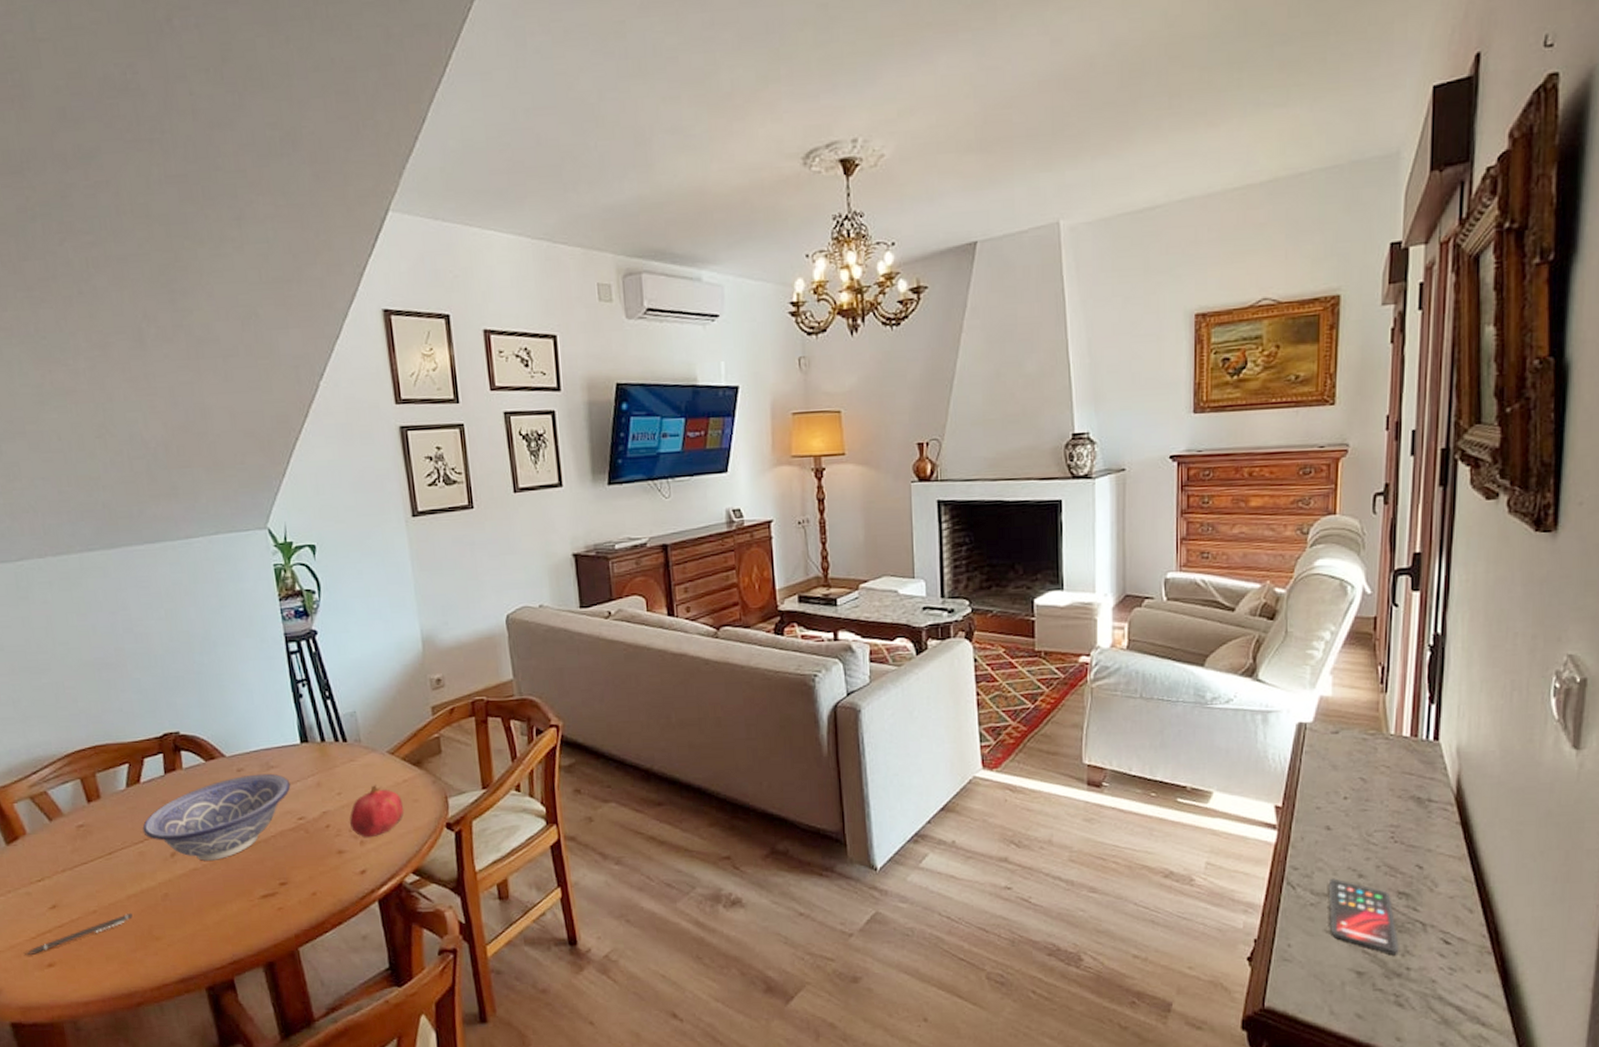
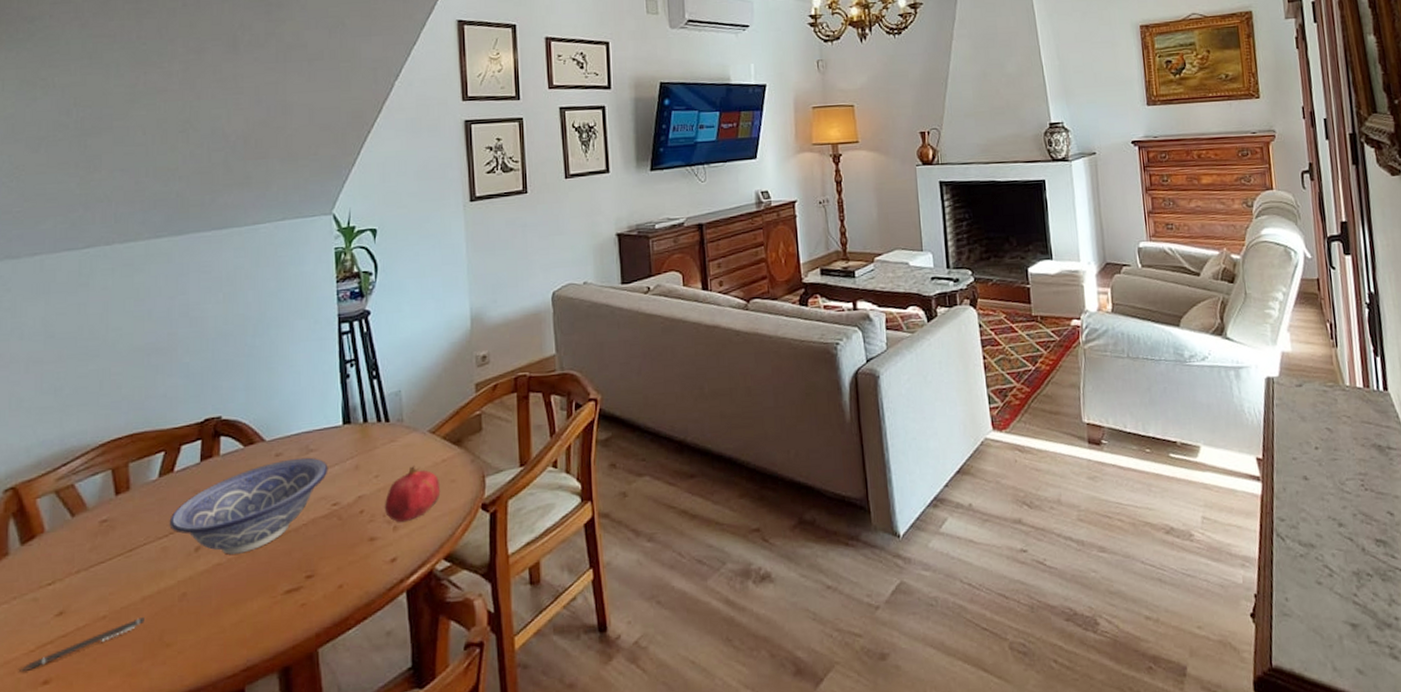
smartphone: present [1329,878,1399,956] -> none [1314,528,1386,605]

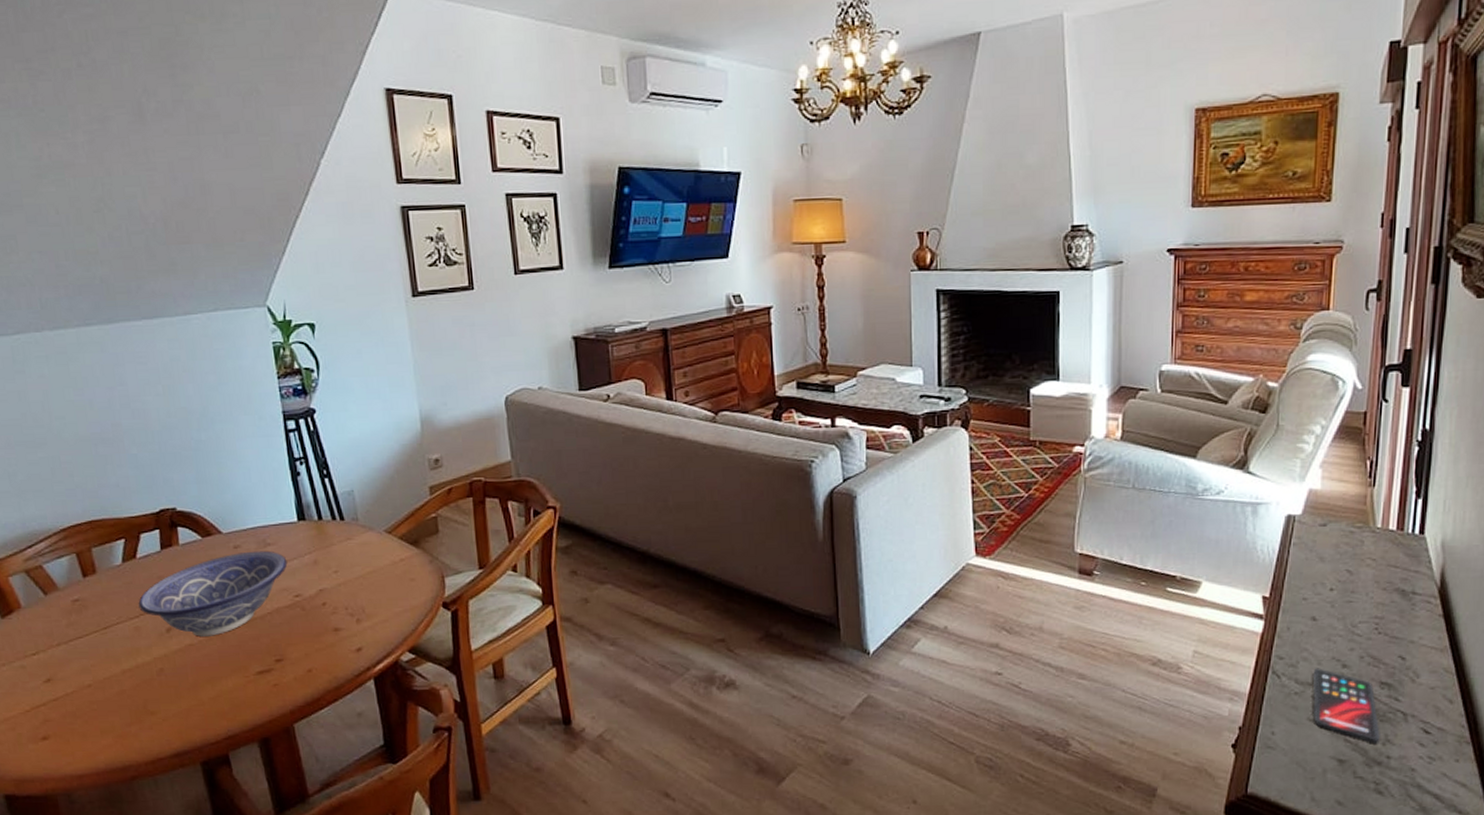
pen: present [19,617,145,671] -> none [19,688,128,728]
fruit: present [385,466,441,523] -> none [346,563,401,616]
smartphone: none [1314,528,1386,605] -> present [1313,668,1380,744]

